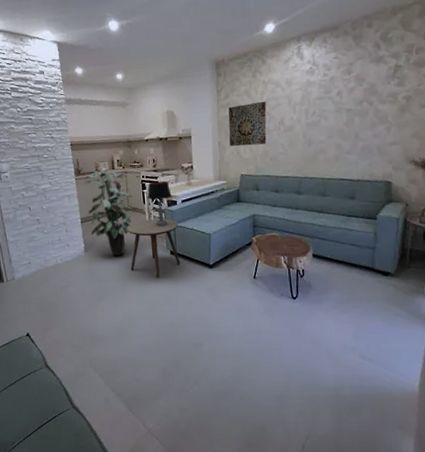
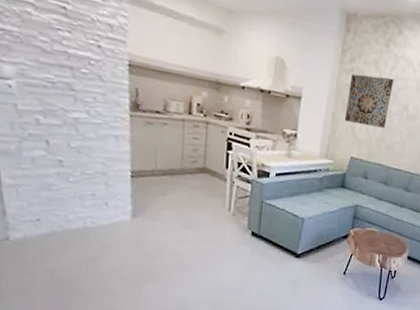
indoor plant: present [85,167,135,257] -> none [145,109,212,229]
side table: present [126,218,180,278] -> none [195,188,268,262]
table lamp: present [147,181,172,227] -> none [232,142,265,201]

